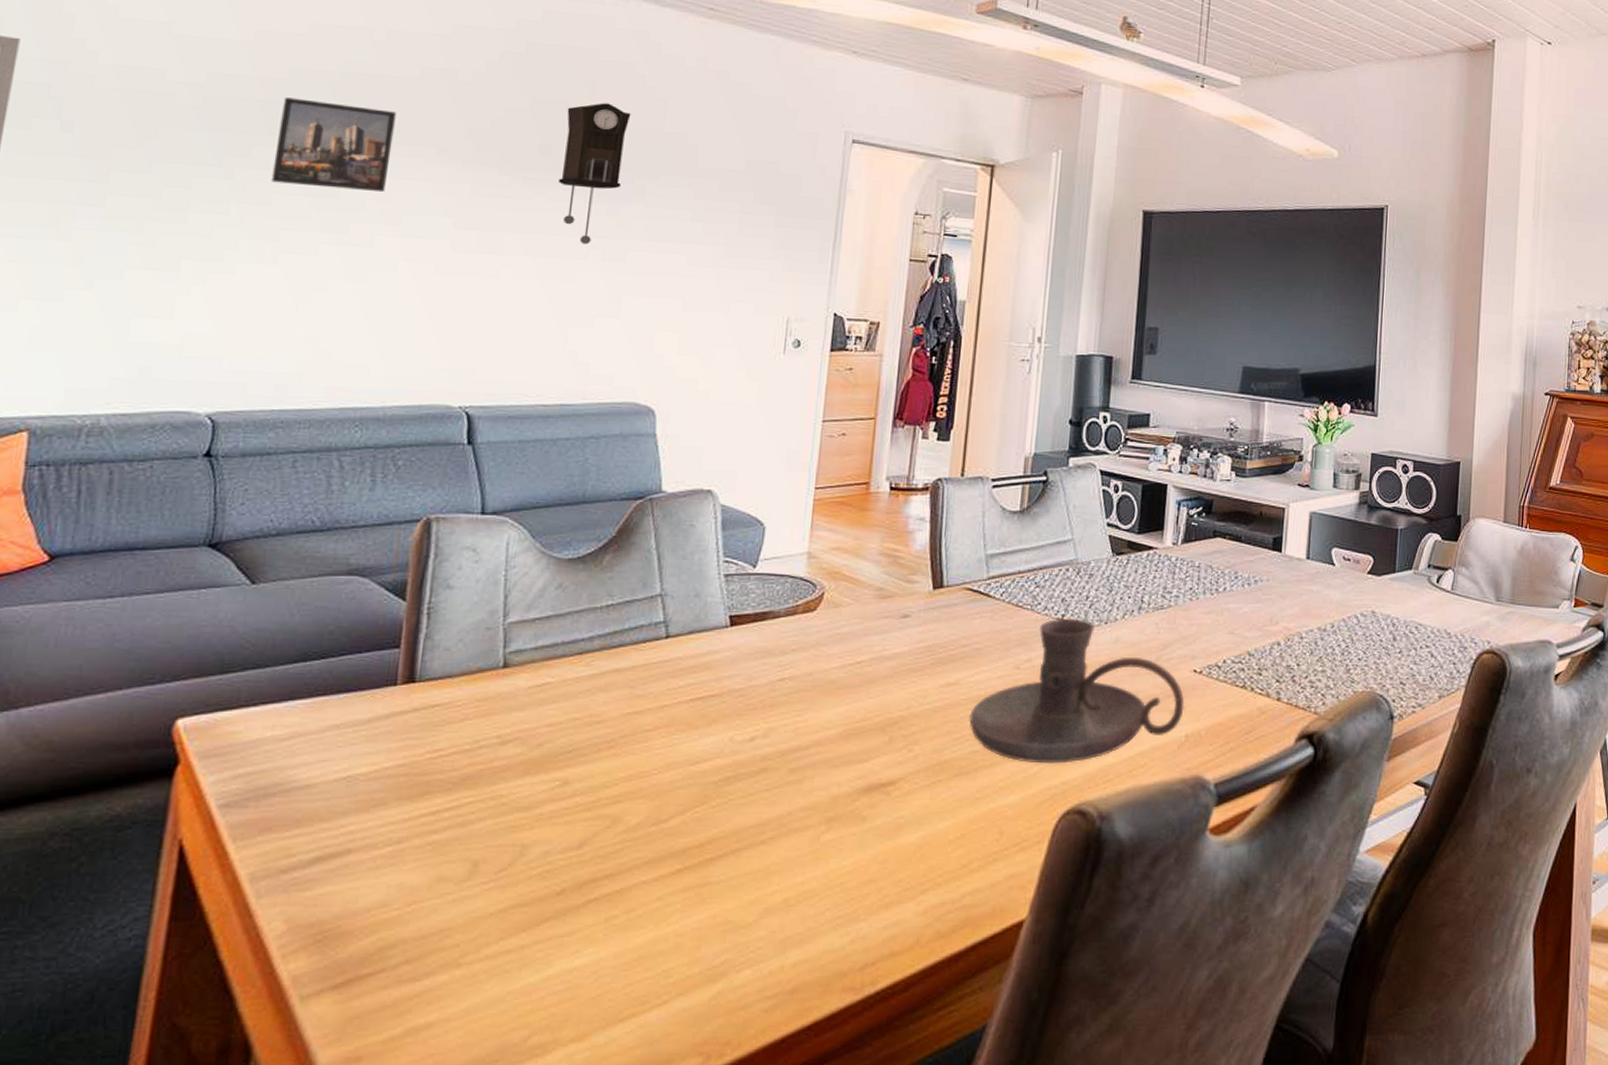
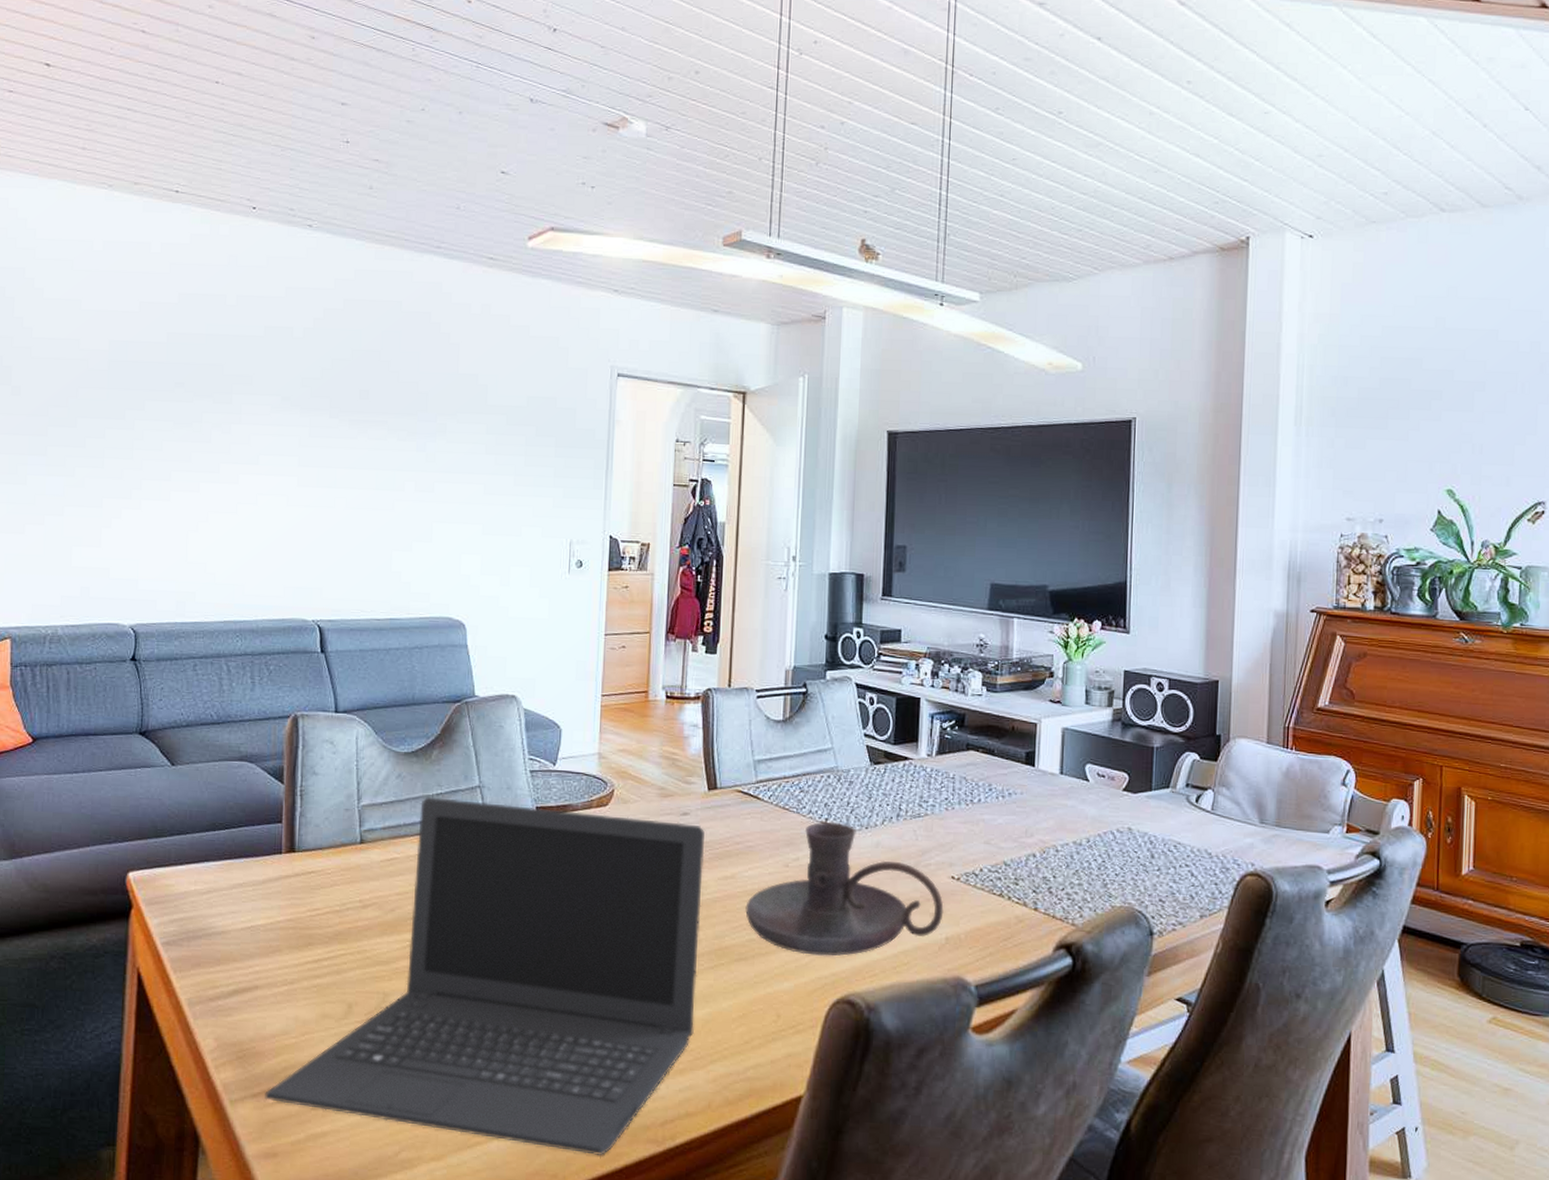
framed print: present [271,97,396,192] -> none [161,358,248,436]
laptop computer: none [349,608,927,1014] -> present [265,796,705,1156]
pendulum clock: present [559,103,631,245] -> none [377,350,431,478]

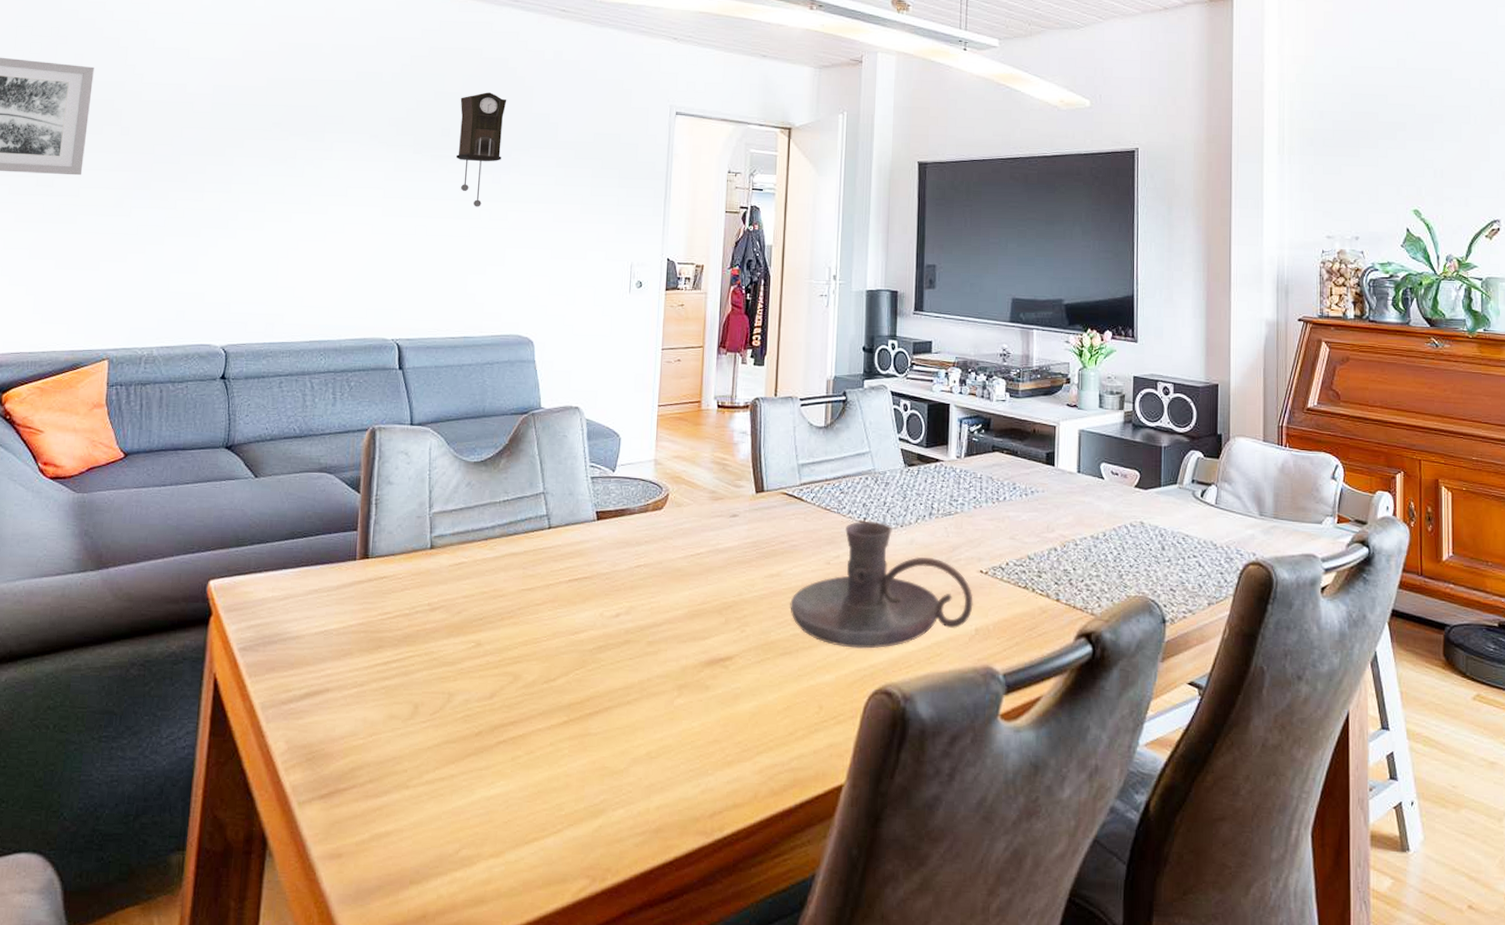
laptop computer: present [265,796,705,1156] -> none [332,503,752,849]
pendulum clock: none [377,350,431,478] -> present [456,92,507,207]

